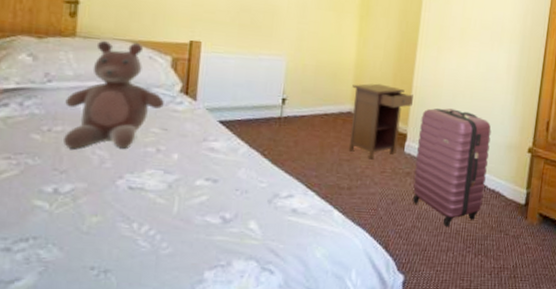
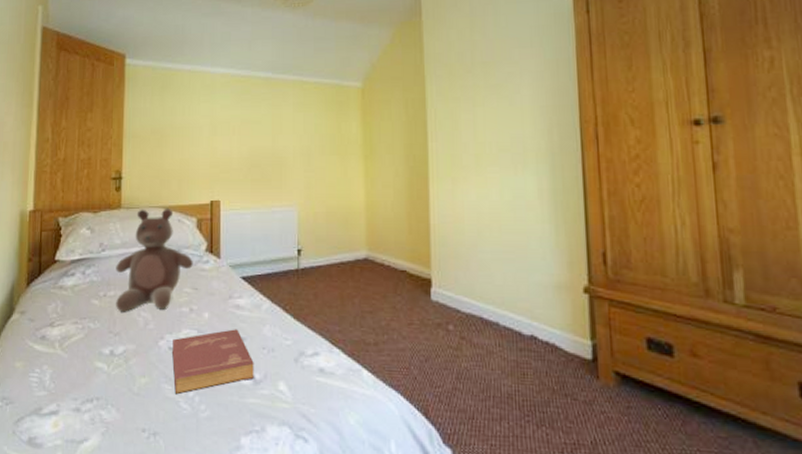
book: none [132,171,225,233] -> present [172,329,254,395]
nightstand: present [349,83,413,160] -> none [365,225,433,310]
suitcase: present [413,108,492,226] -> none [445,246,536,388]

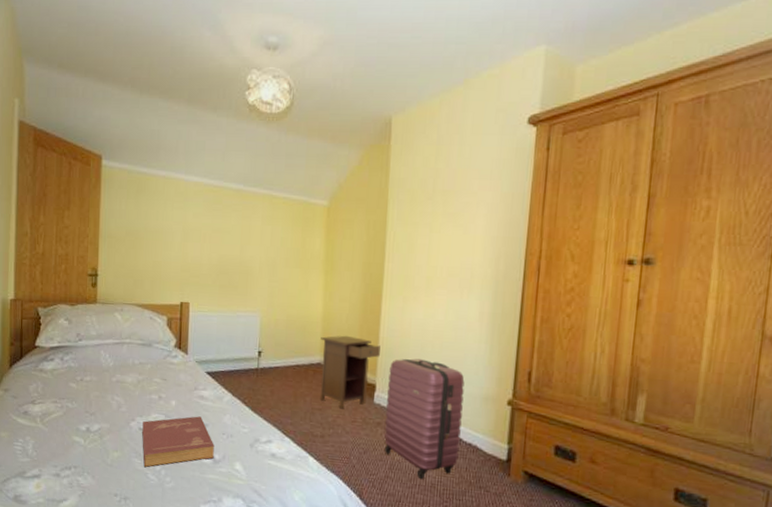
teddy bear: present [116,209,193,312] -> none [92,305,163,396]
nightstand: none [365,225,433,310] -> present [321,335,380,409]
suitcase: none [445,246,536,388] -> present [384,358,465,479]

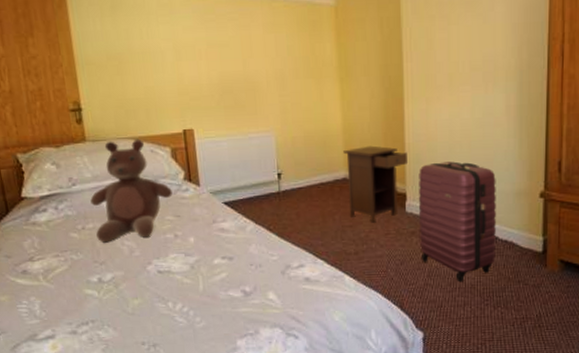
teddy bear: none [92,305,163,396] -> present [90,139,173,243]
book: present [142,416,214,468] -> none [161,250,244,311]

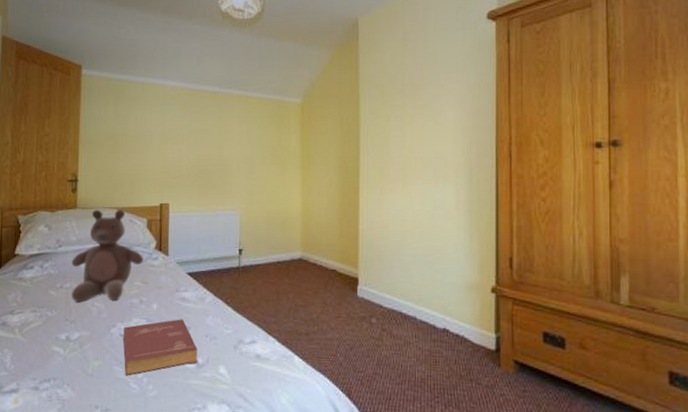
book: none [161,250,244,311] -> present [123,319,197,376]
nightstand: present [343,145,407,223] -> none [301,229,360,305]
suitcase: present [419,161,496,281] -> none [370,250,447,374]

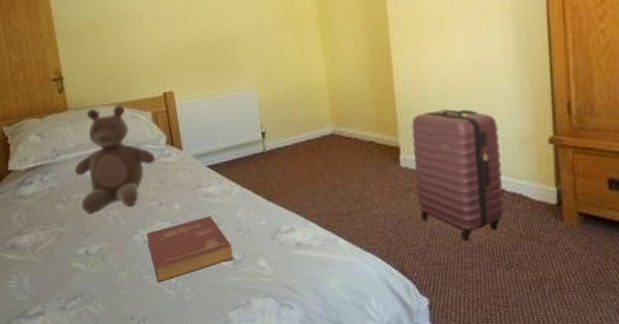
suitcase: none [370,250,447,374] -> present [411,109,504,240]

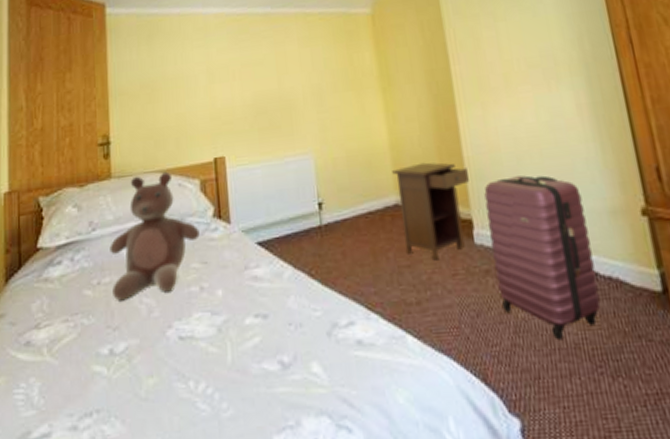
book: present [146,216,233,283] -> none [183,305,282,394]
nightstand: none [329,97,399,180] -> present [392,162,469,261]

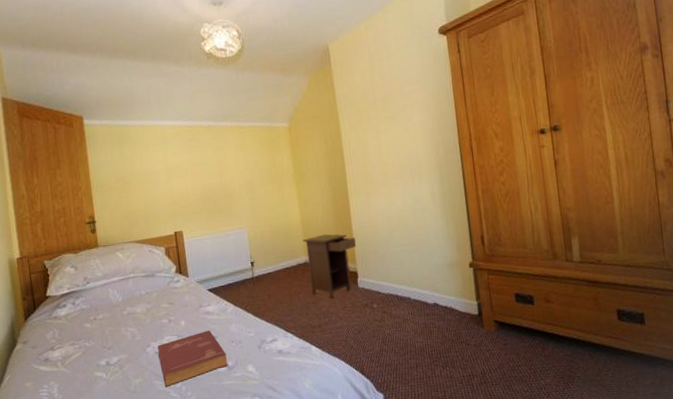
teddy bear: present [109,172,200,301] -> none [101,242,167,330]
book: none [183,305,282,394] -> present [157,330,228,388]
suitcase: present [484,175,600,339] -> none [366,242,439,345]

